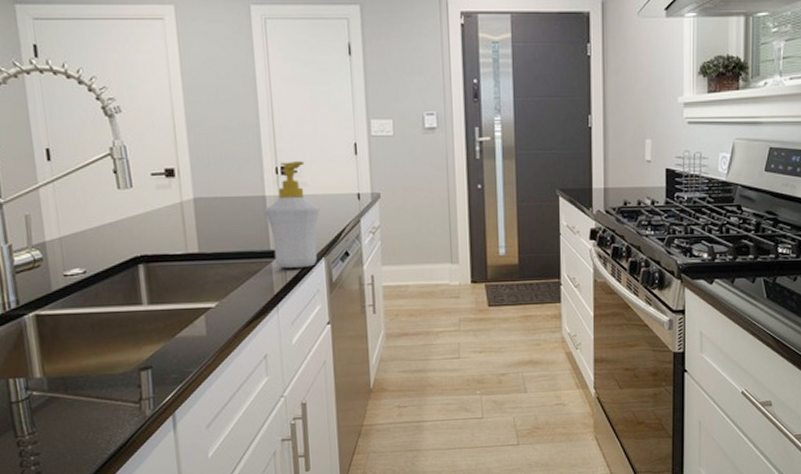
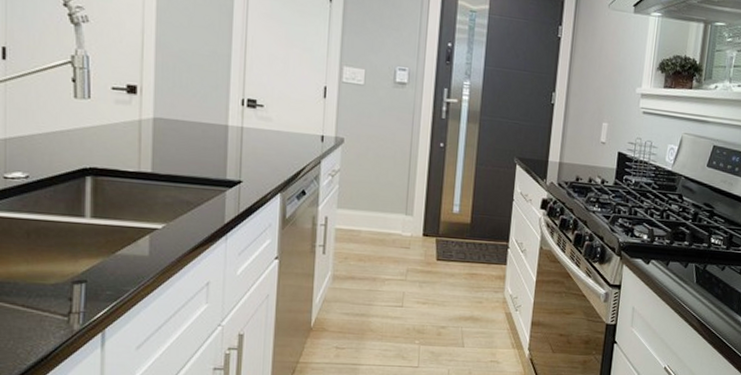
soap bottle: present [264,161,321,269] -> none [225,94,282,201]

